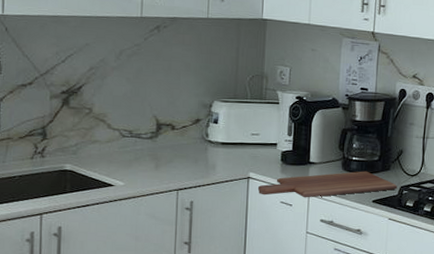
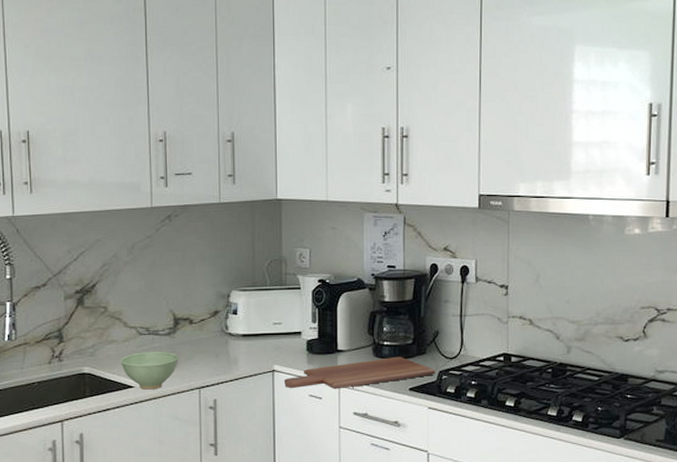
bowl: none [101,153,160,189] -> present [120,351,180,390]

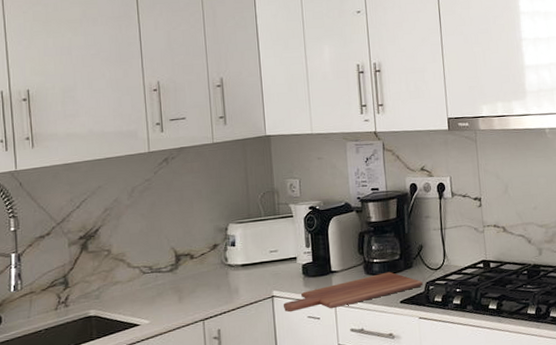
bowl: present [120,351,180,390] -> none [125,287,183,327]

